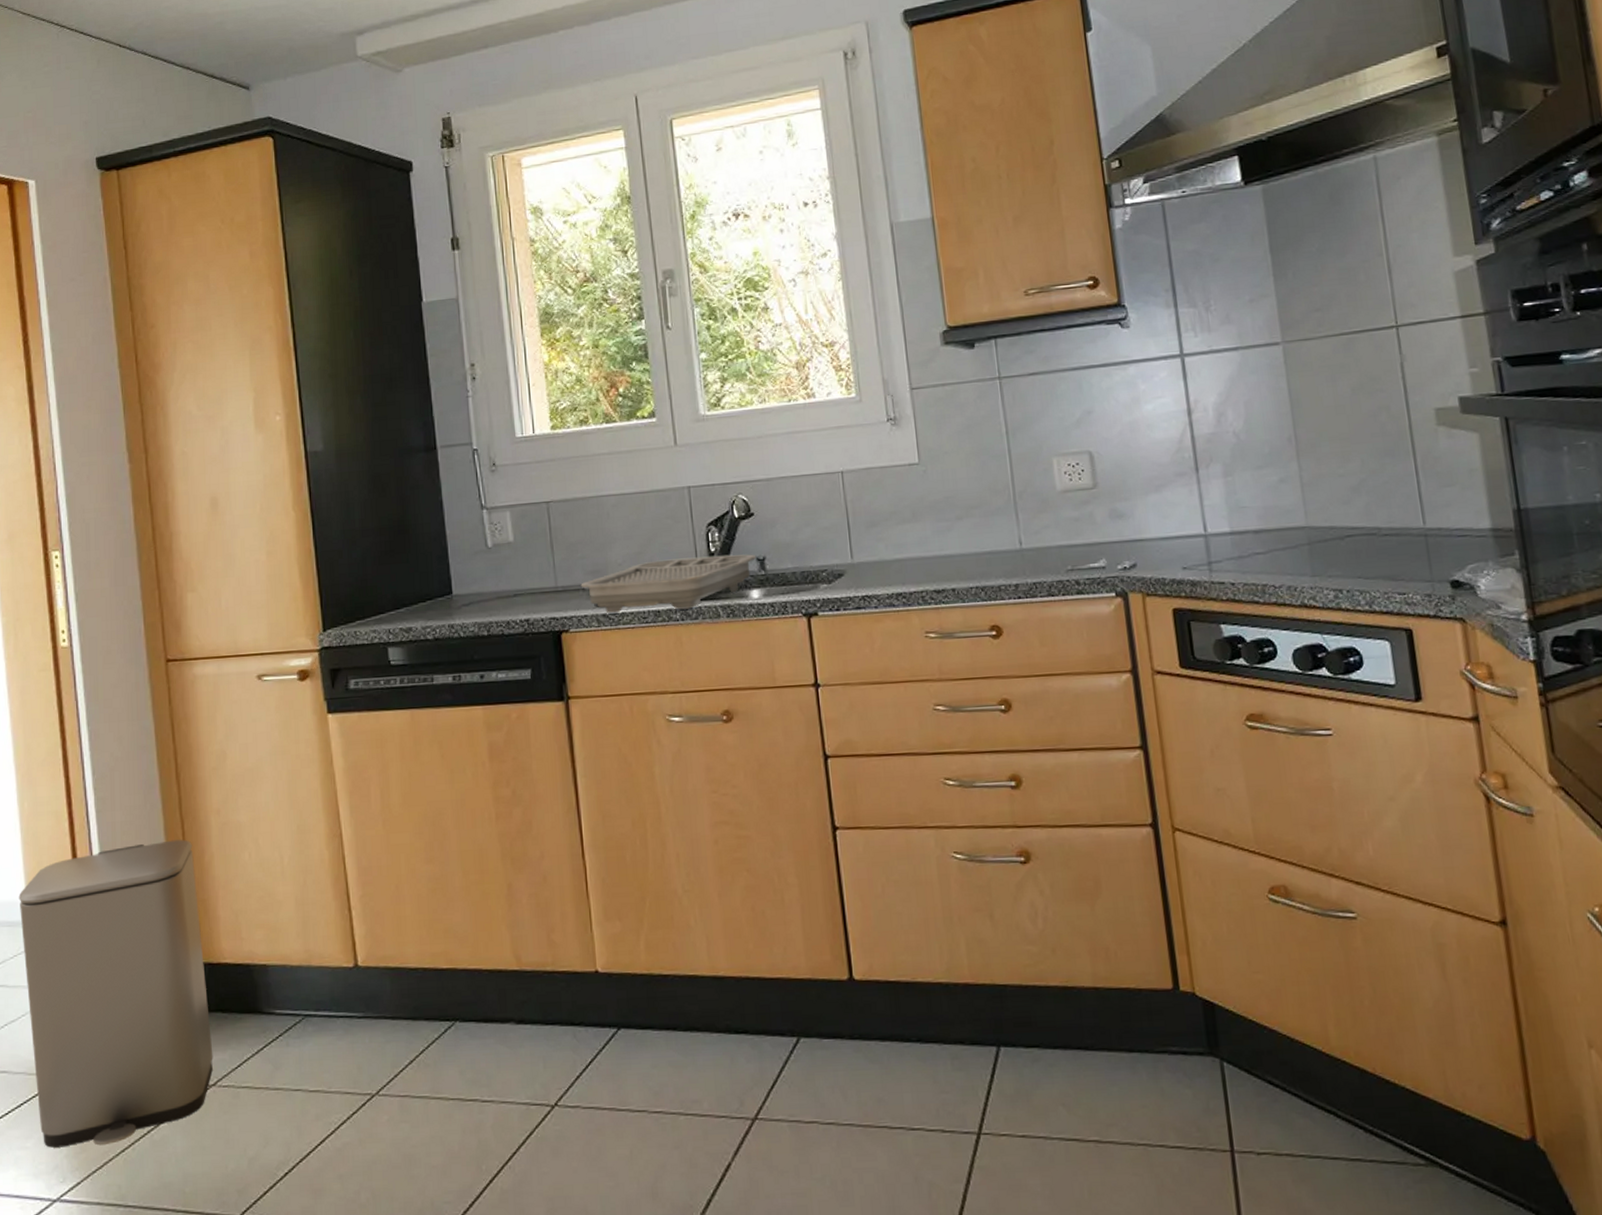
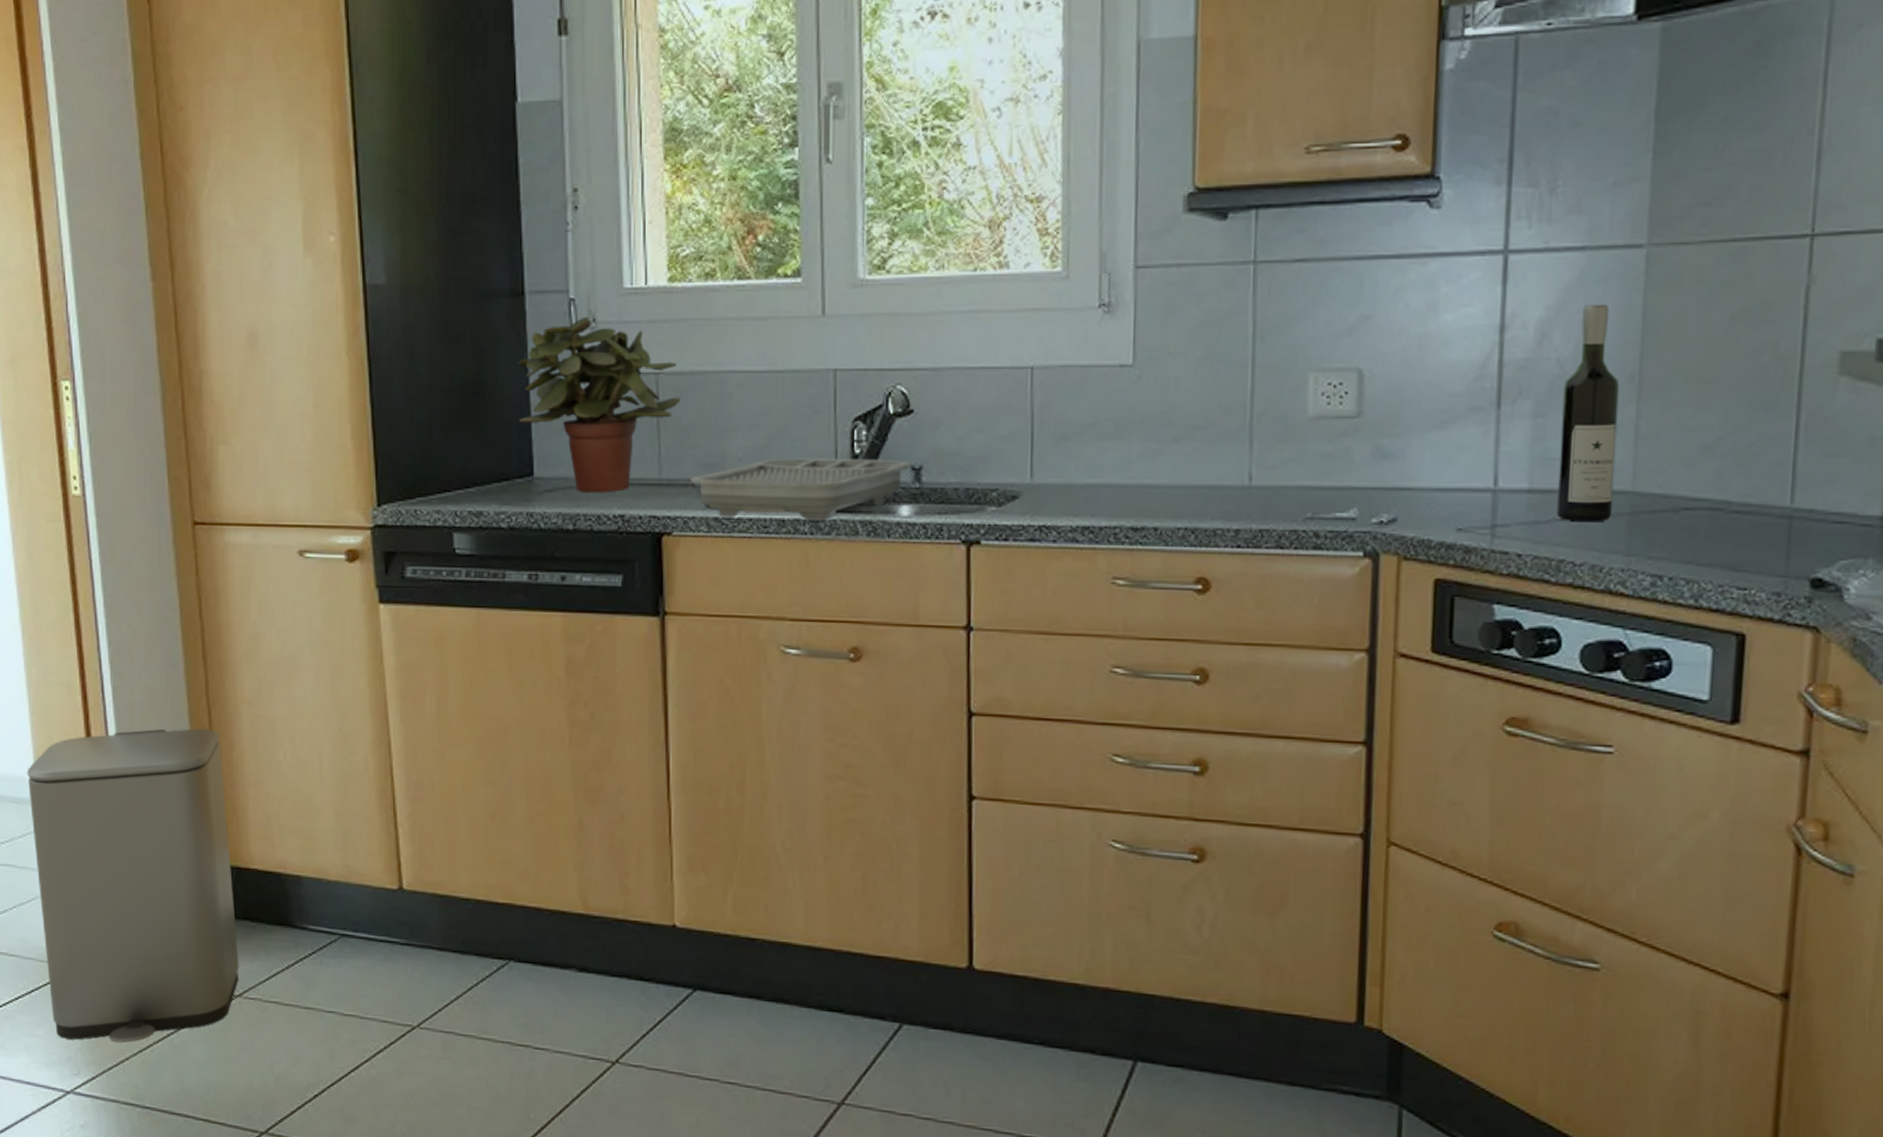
potted plant: none [434,461,568,604] -> present [518,316,680,493]
bottle: none [1242,387,1296,554] -> present [1556,303,1620,522]

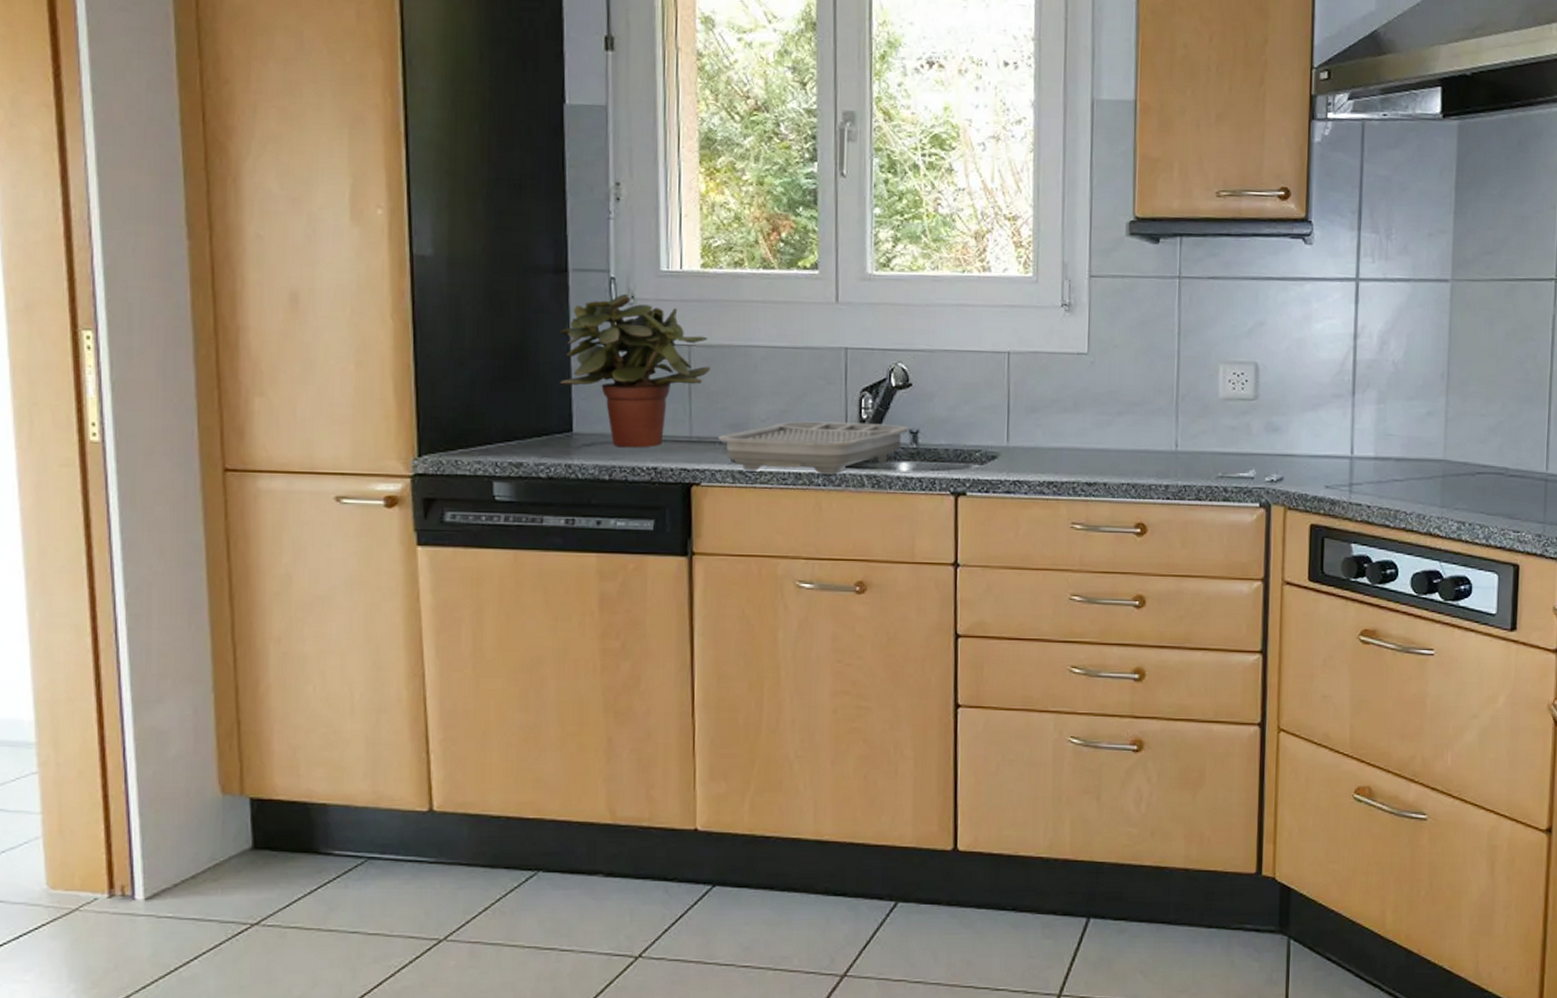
pedal bin: present [27,728,239,1044] -> none [24,666,258,982]
bottle: present [1556,303,1620,522] -> none [1394,321,1435,482]

